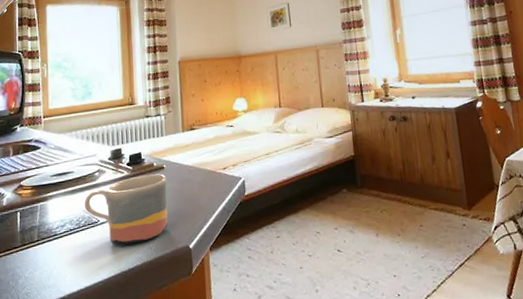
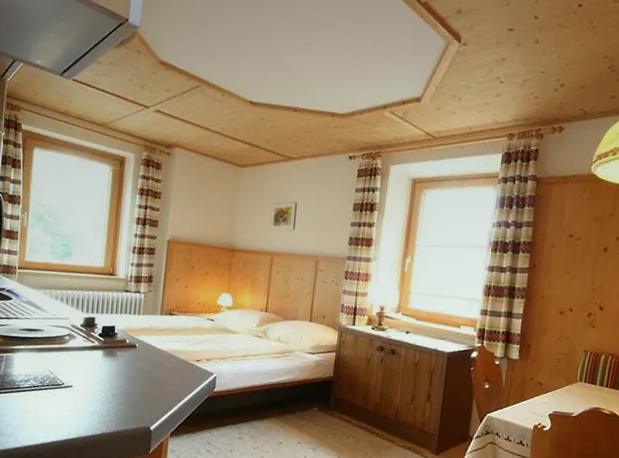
mug: present [84,173,168,246] -> none [50,349,138,413]

